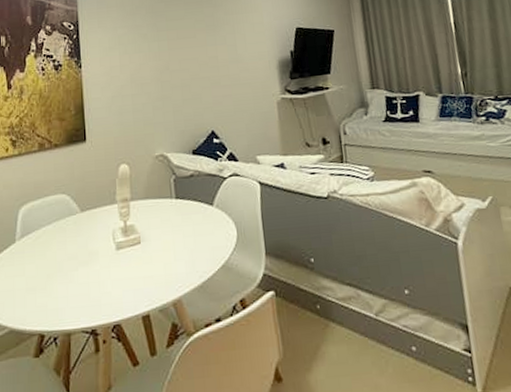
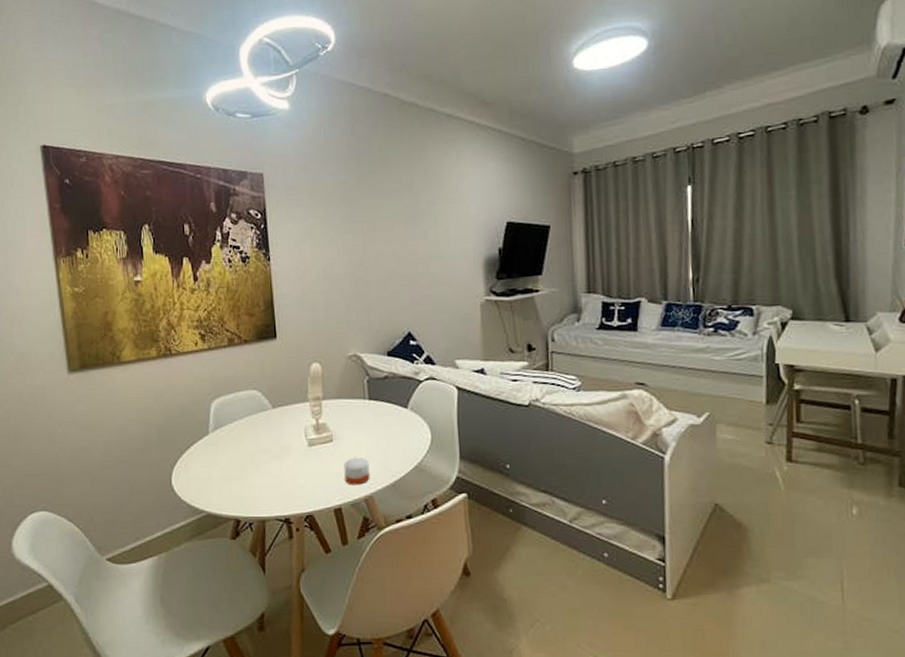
candle: none [152,258,178,289] -> present [344,457,370,485]

